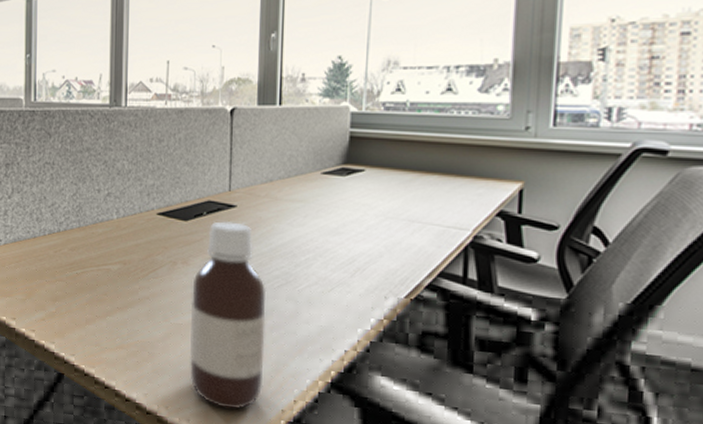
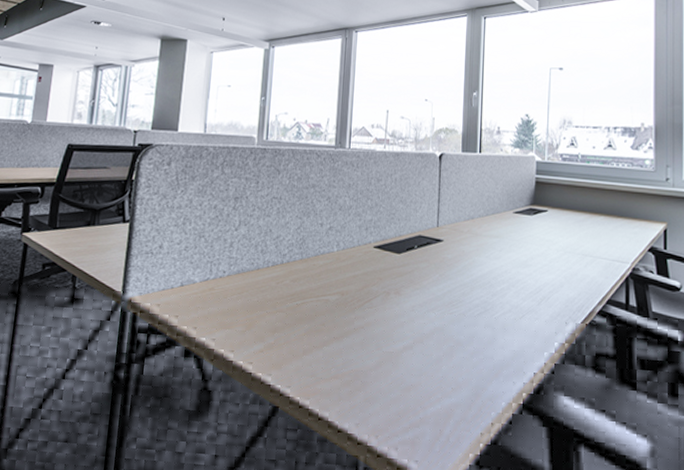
bottle: present [190,221,267,410] -> none [399,254,468,435]

